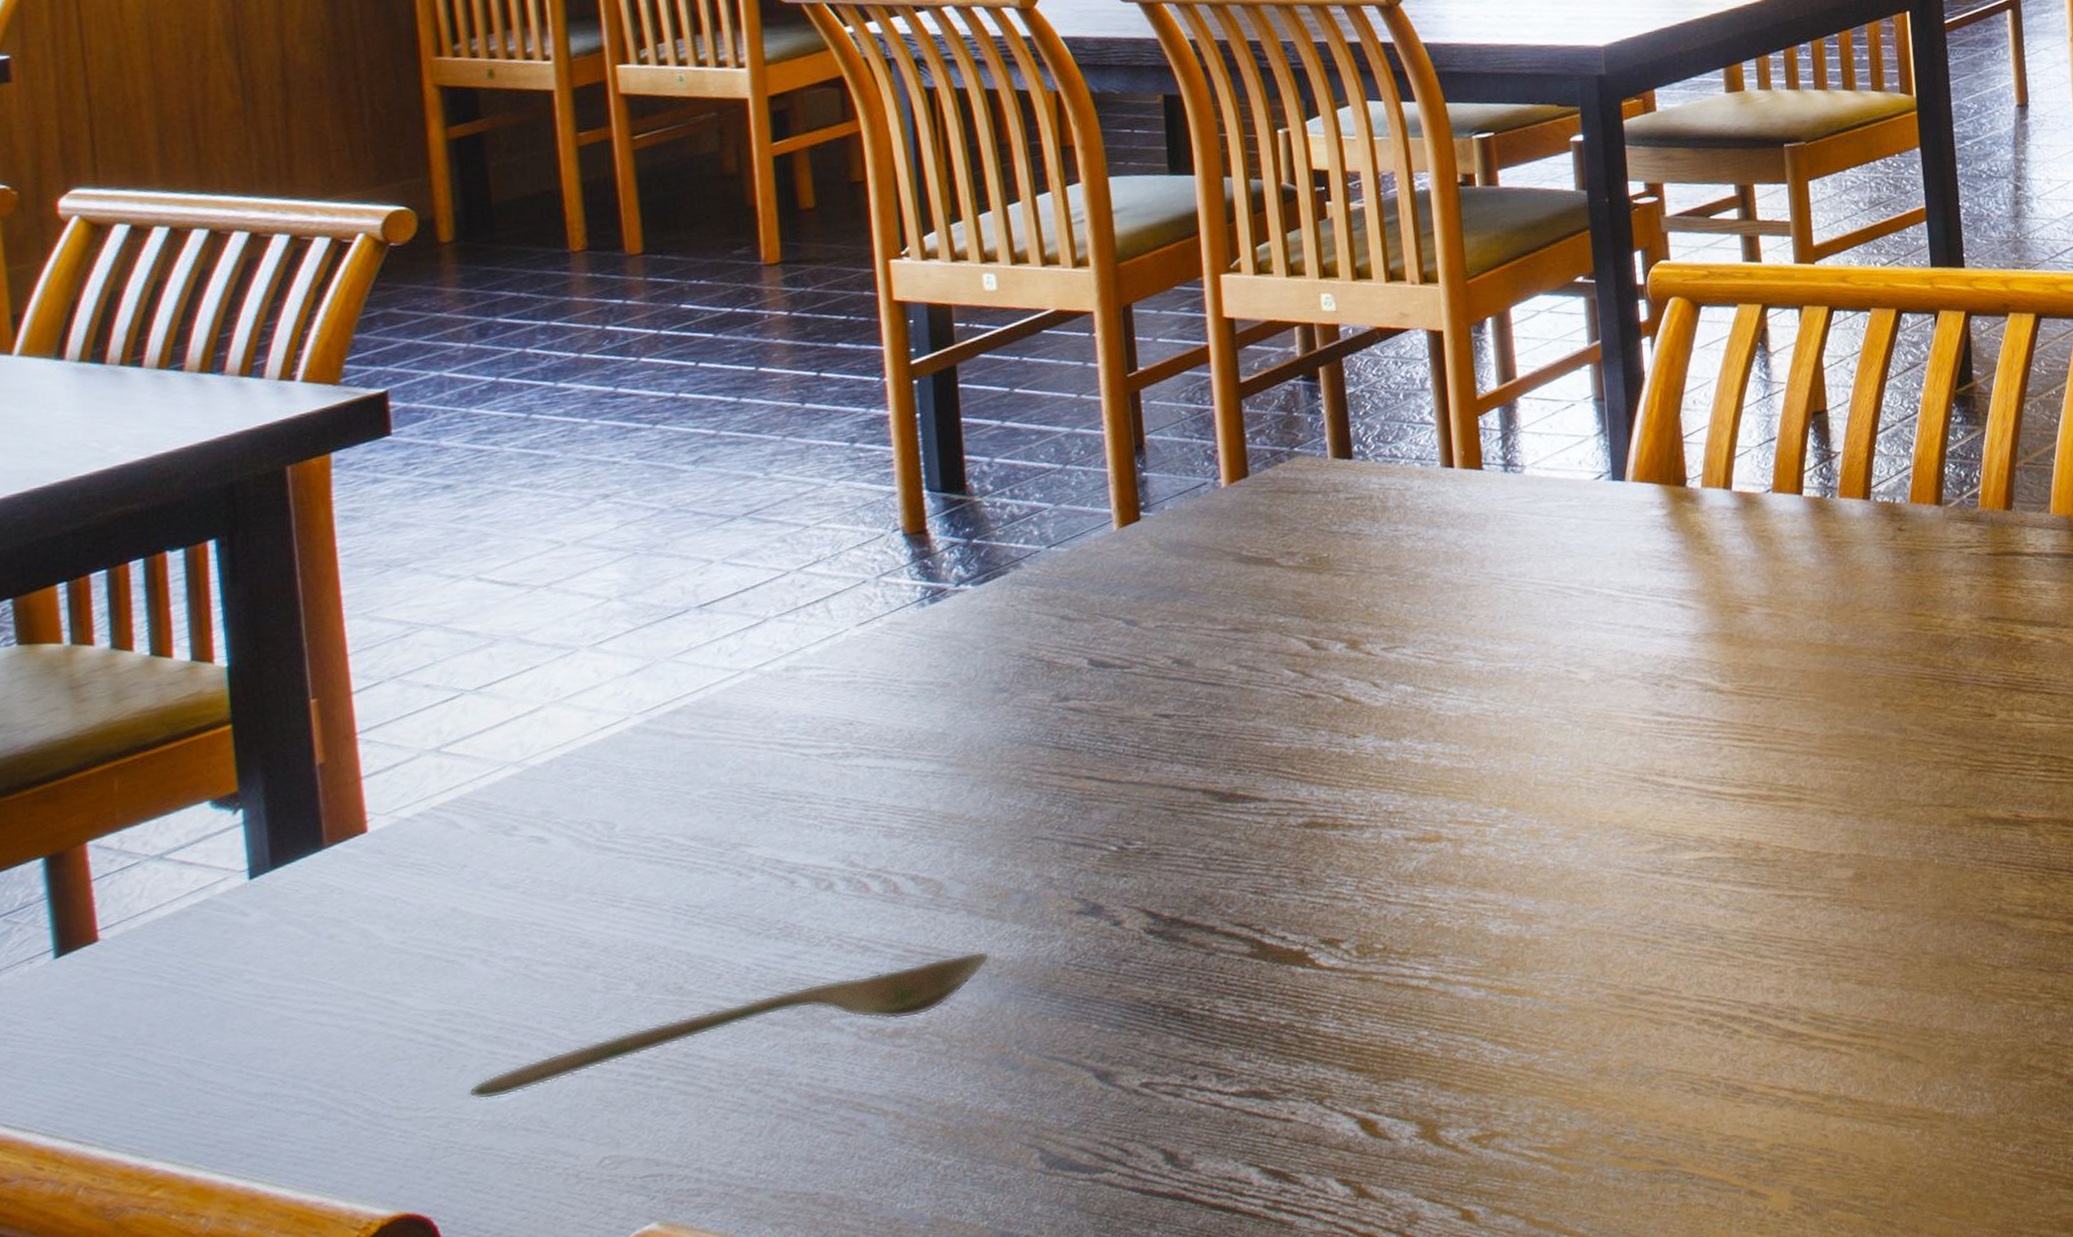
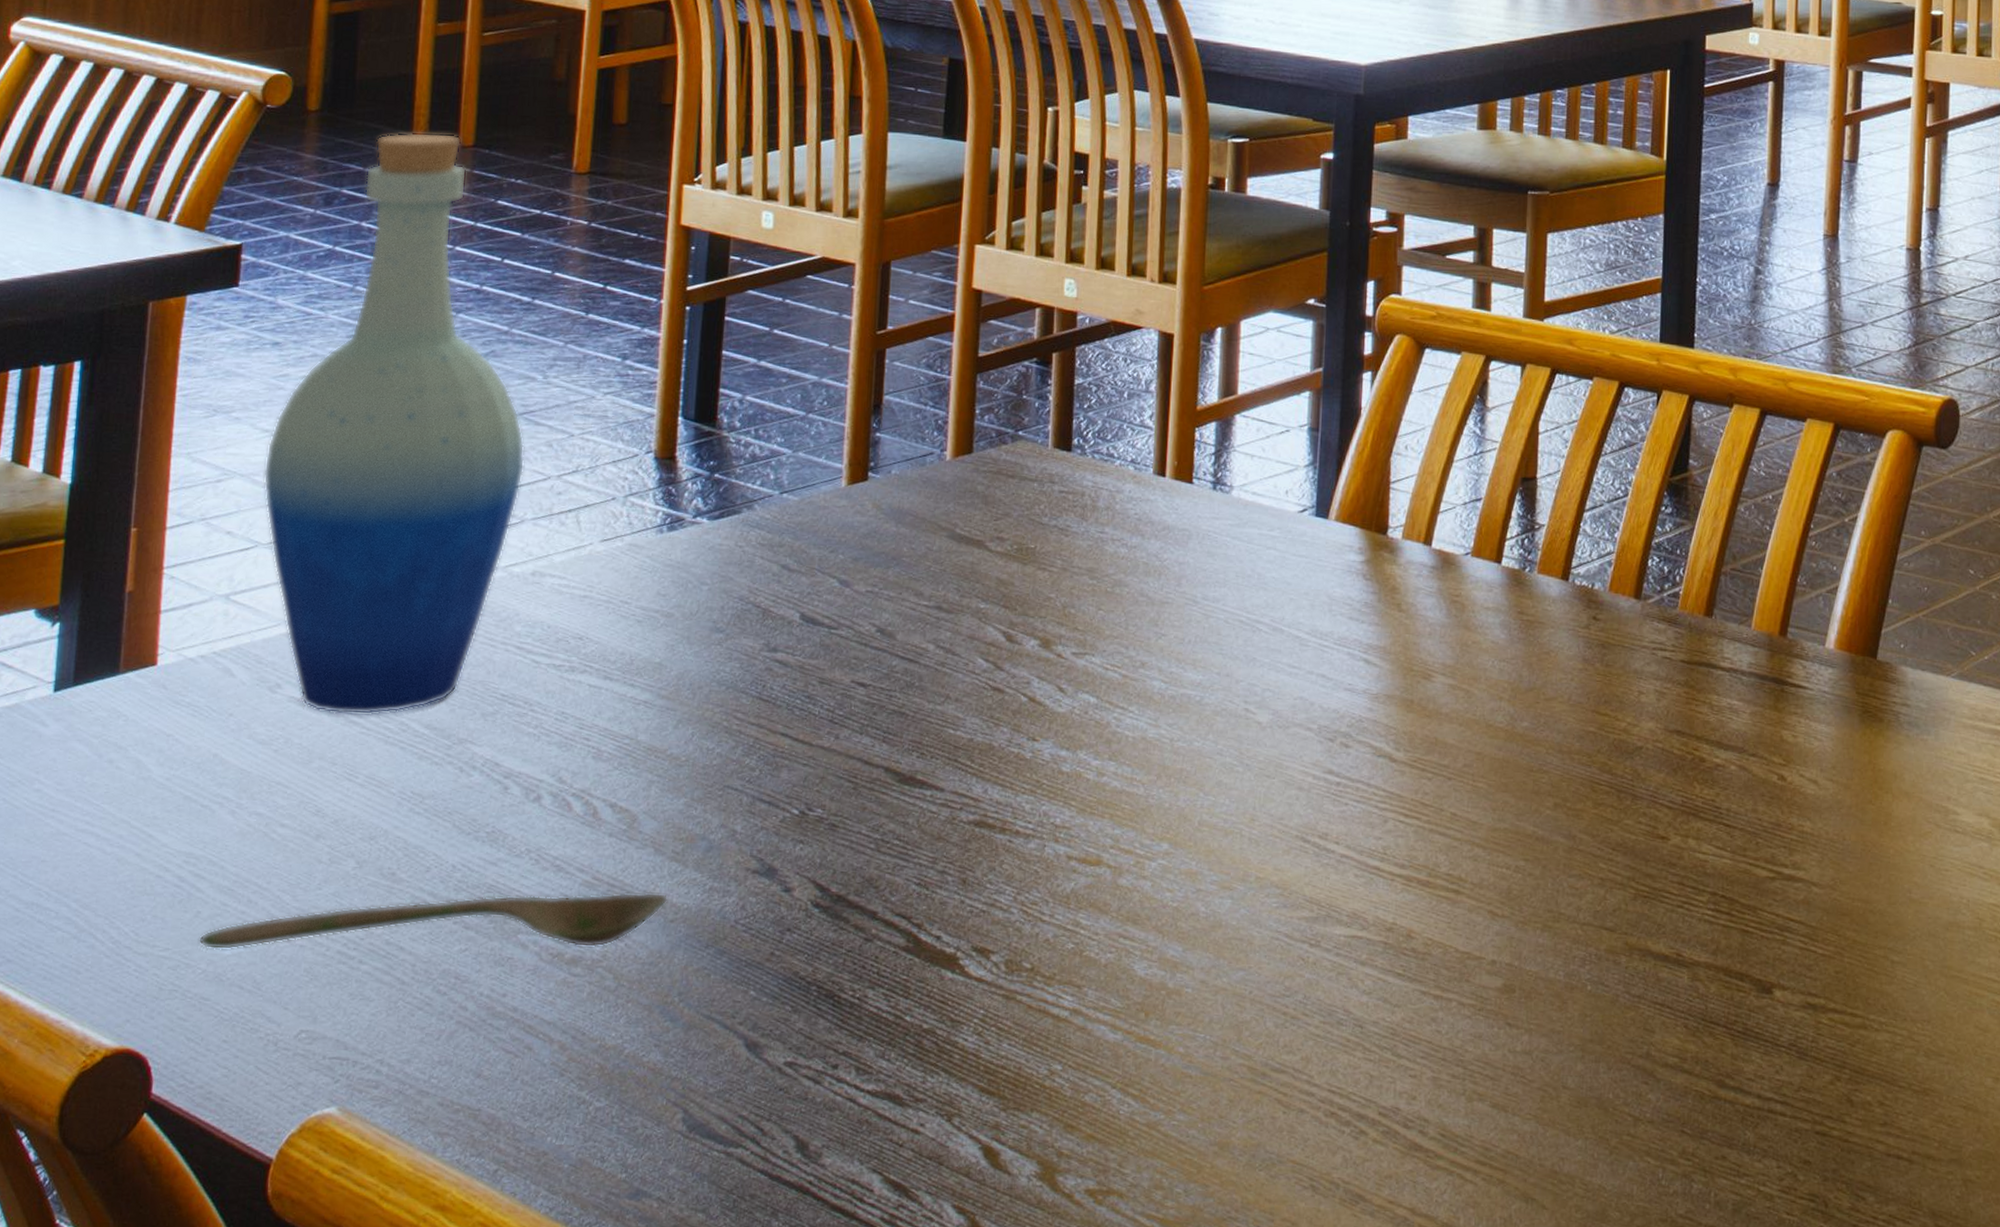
bottle: none [456,244,759,846] -> present [263,132,525,715]

